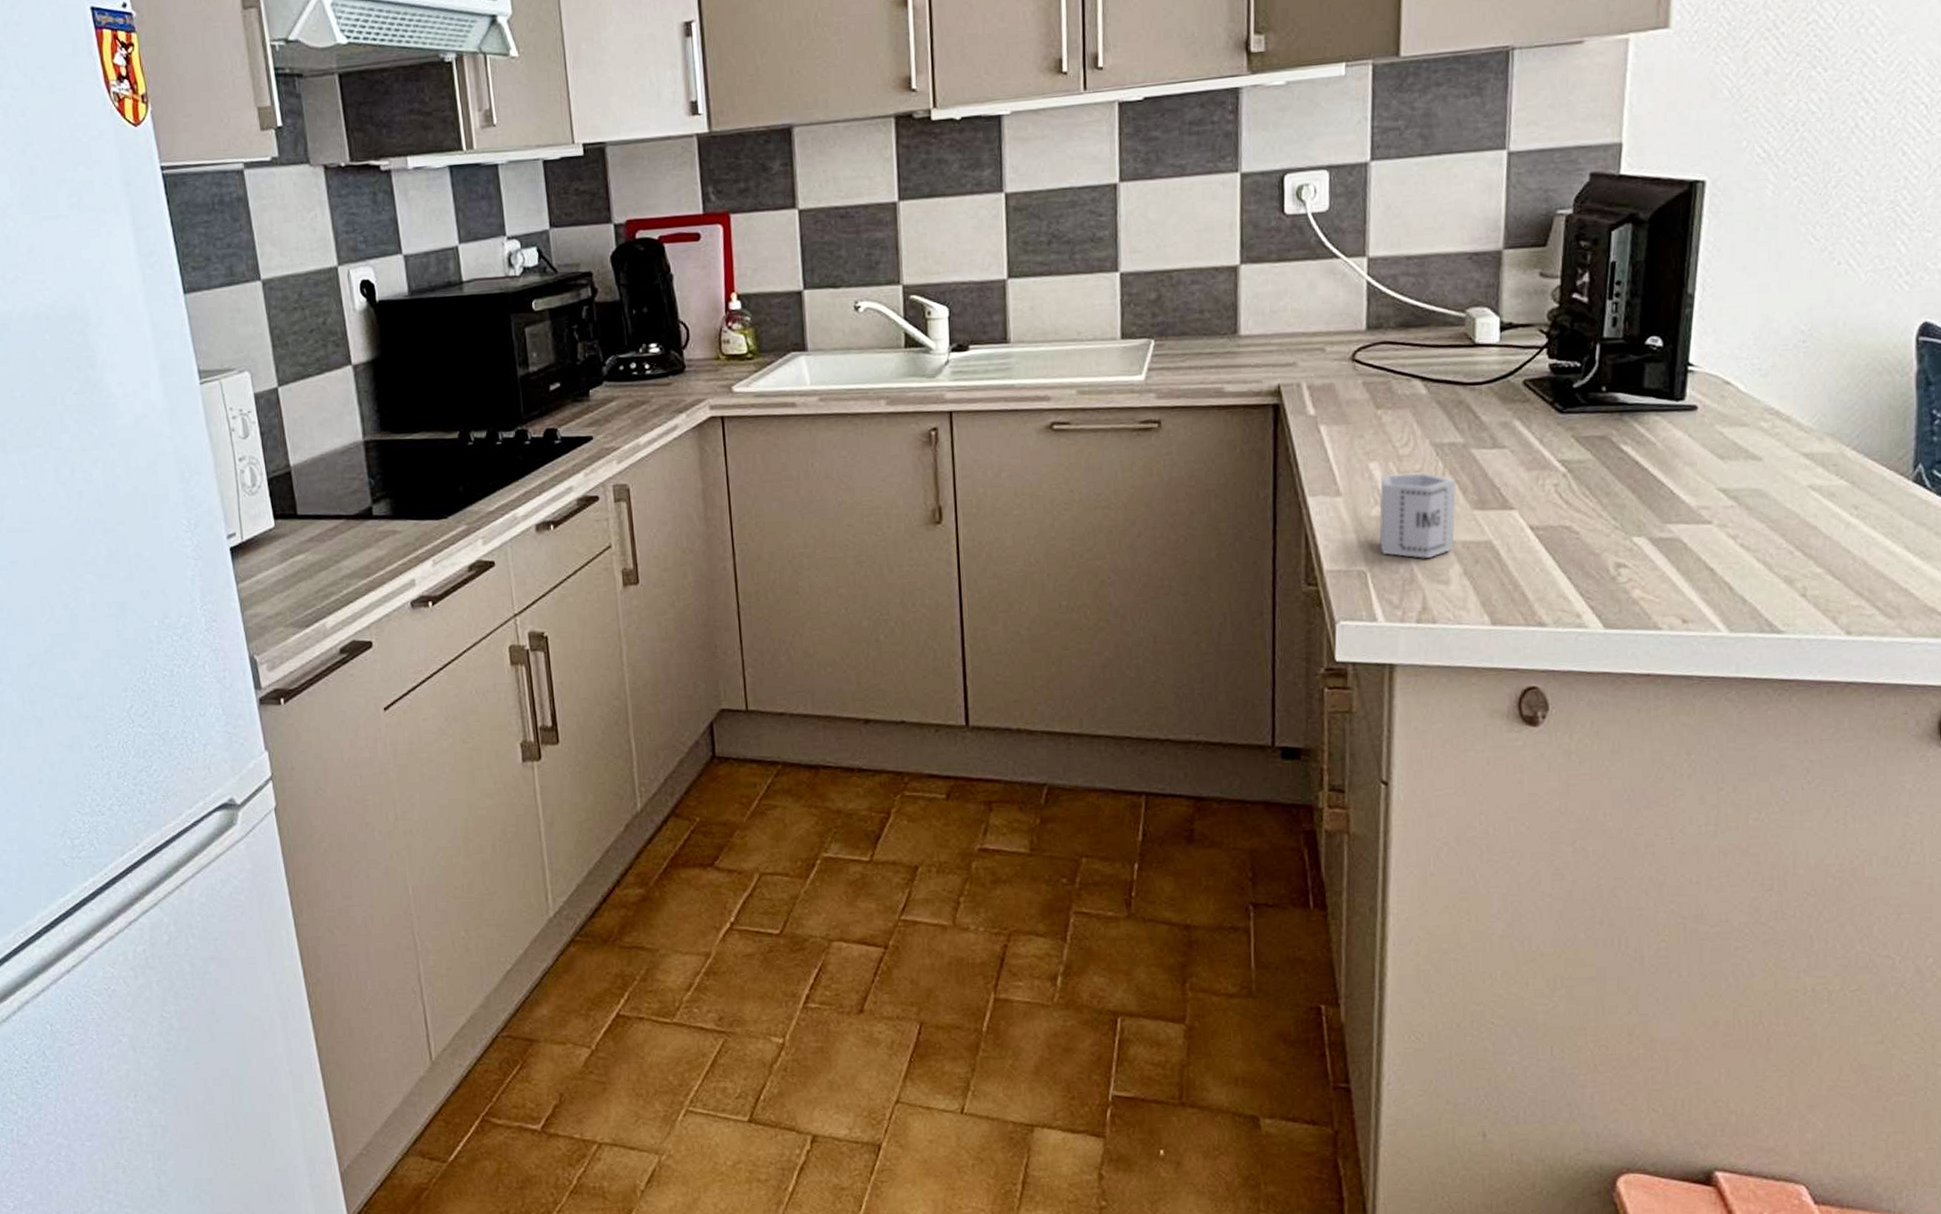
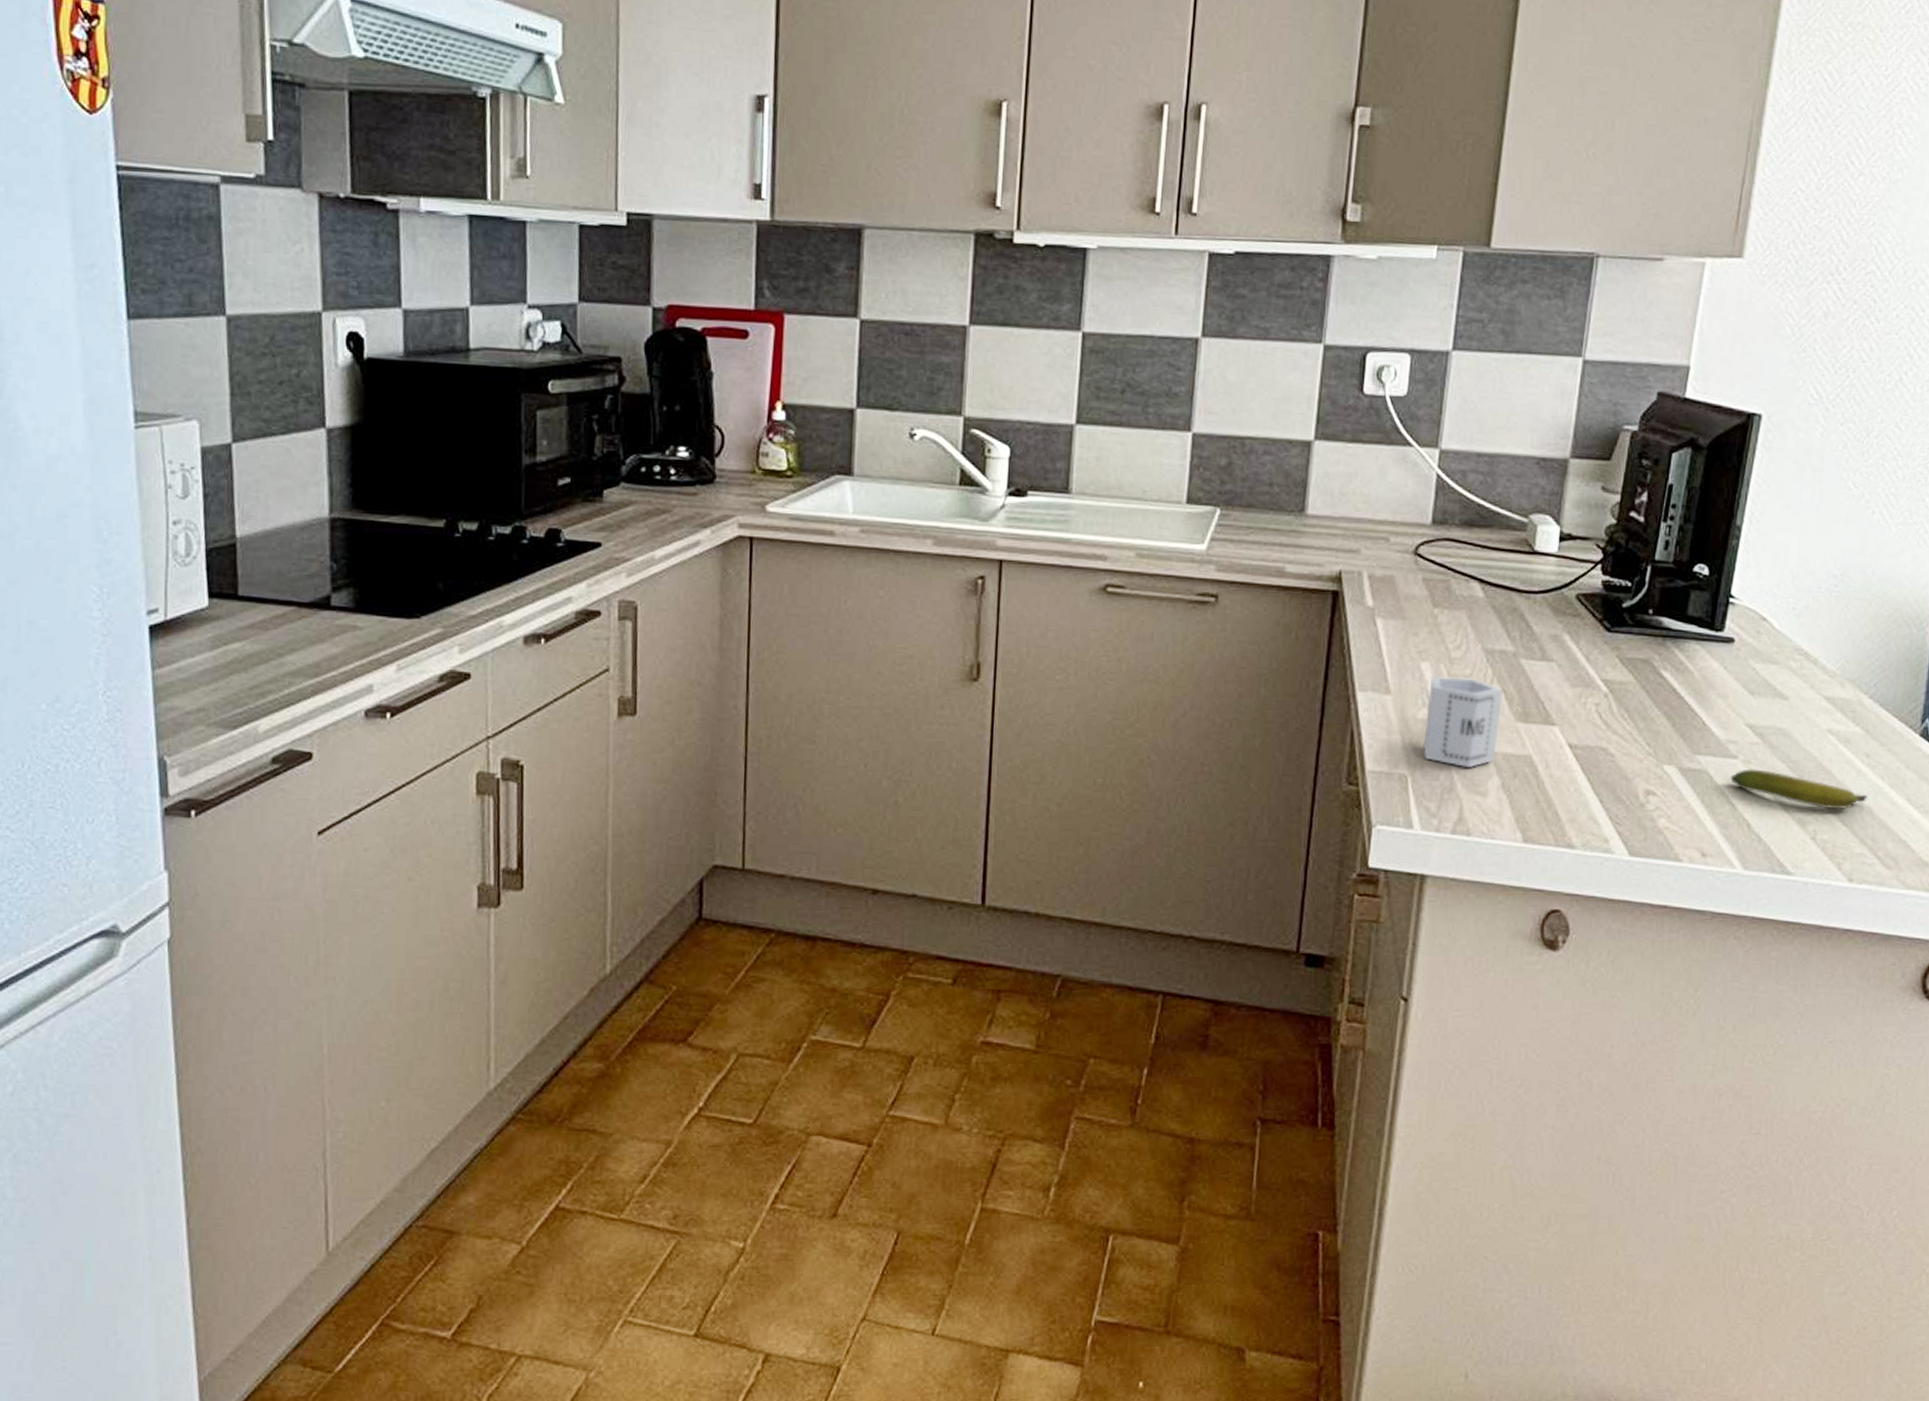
banana: none [1705,532,1861,565] -> present [1729,769,1869,810]

